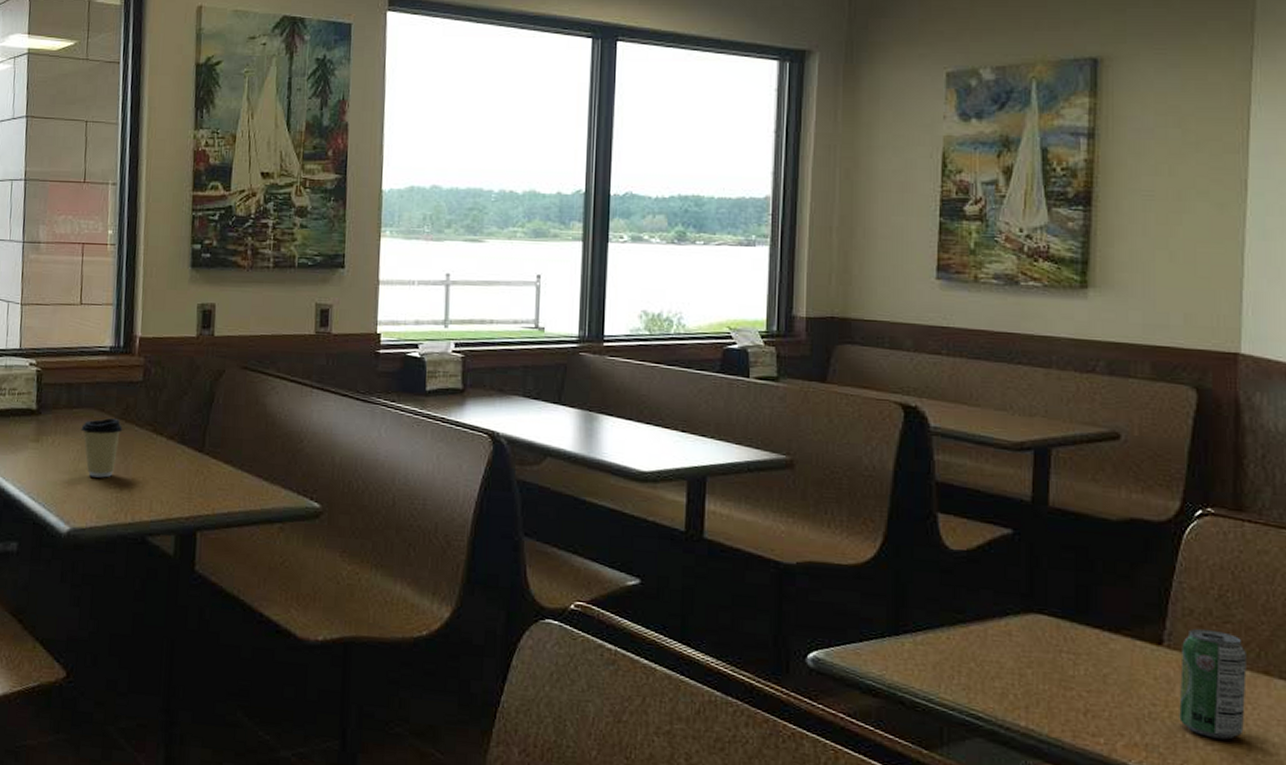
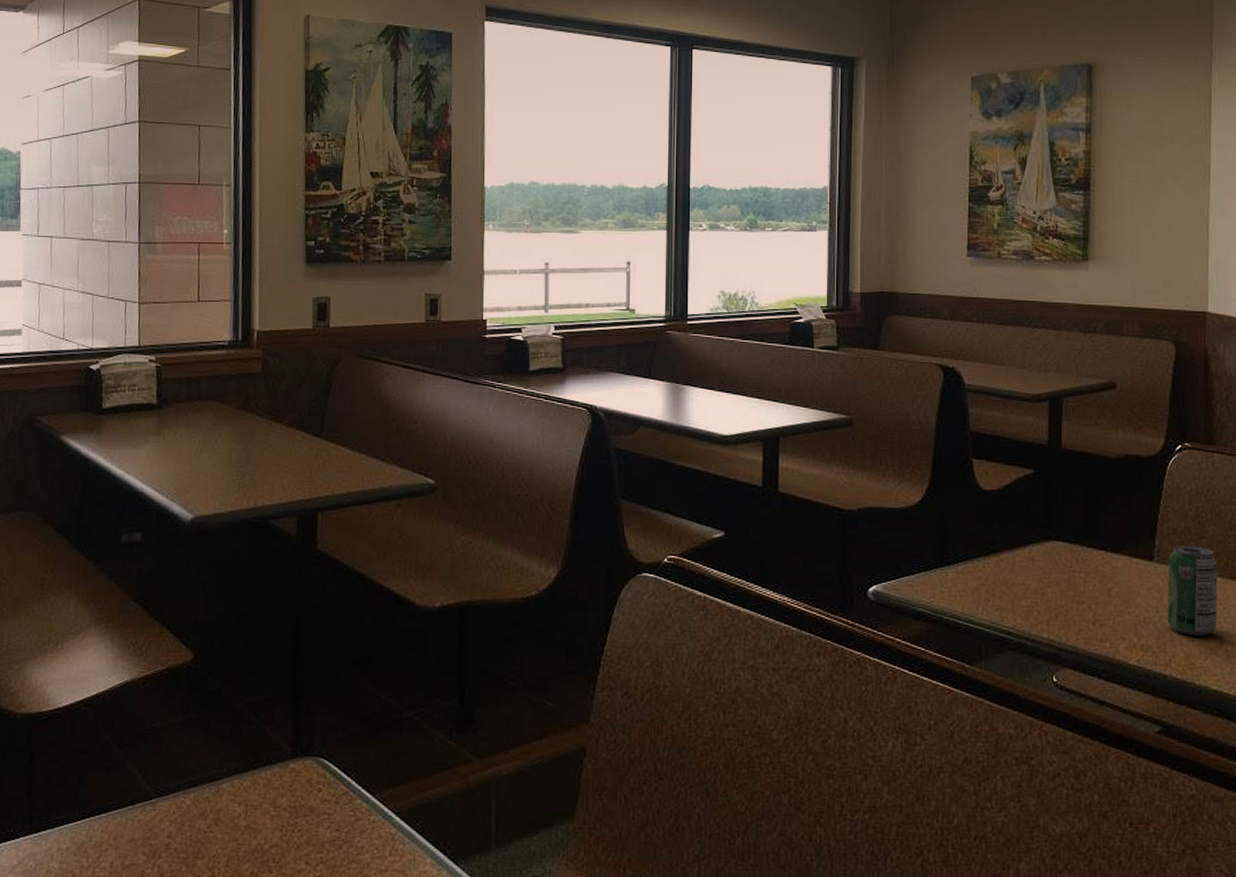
coffee cup: present [81,418,123,478] -> none [202,409,244,466]

